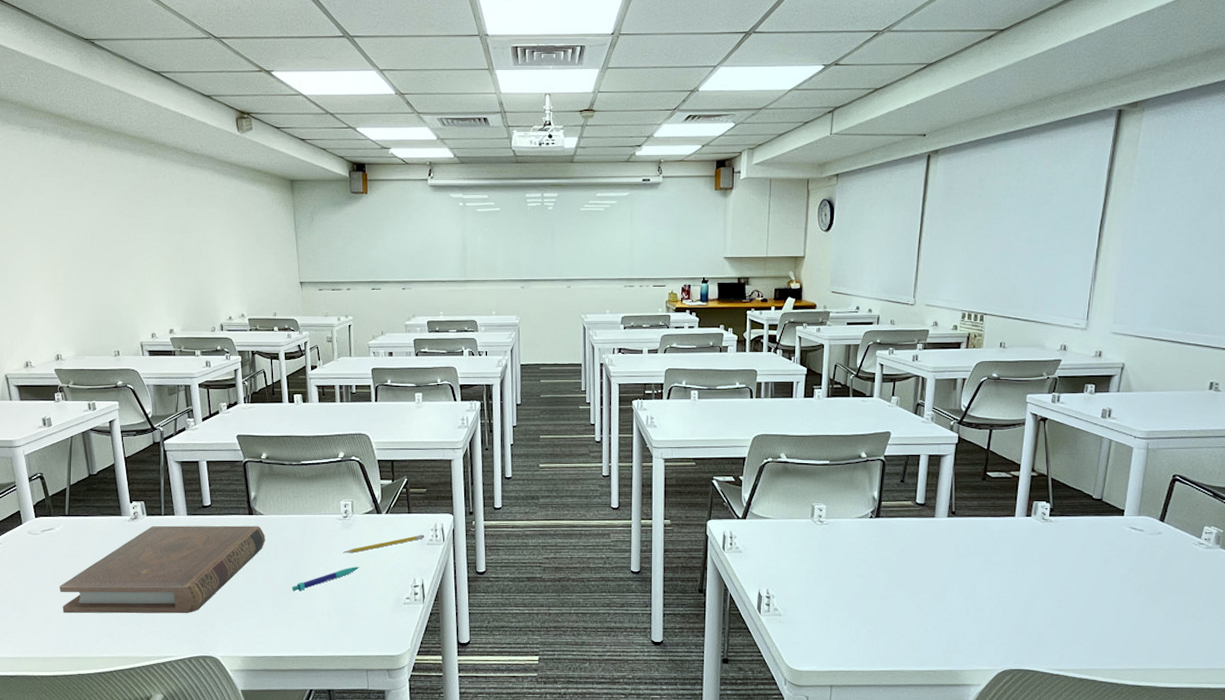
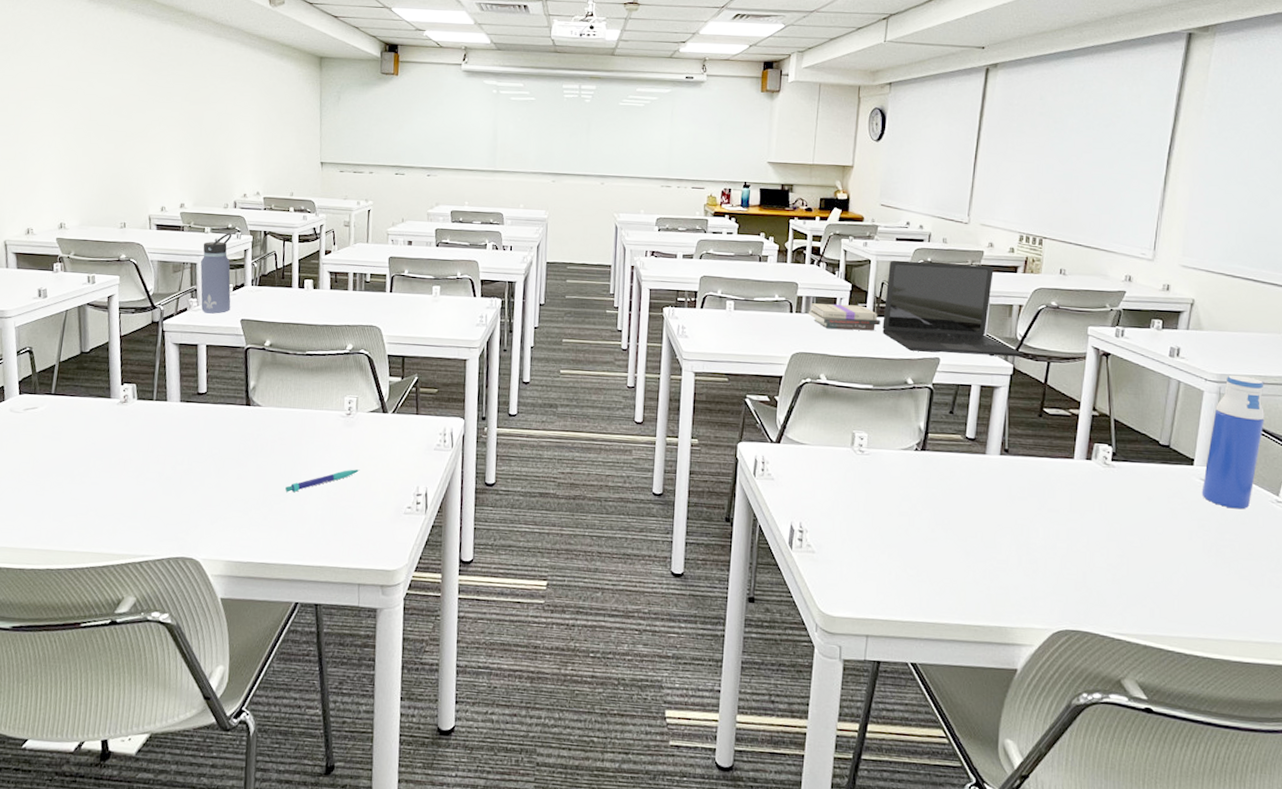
book: present [59,525,265,614] -> none [36,411,262,509]
water bottle: none [194,355,226,432] -> present [200,233,232,314]
pencil: present [343,534,425,554] -> none [343,438,432,454]
books: none [767,387,835,411] -> present [808,303,880,331]
laptop: none [837,343,966,427] -> present [882,260,1022,358]
water bottle: none [1131,431,1188,553] -> present [1202,374,1264,510]

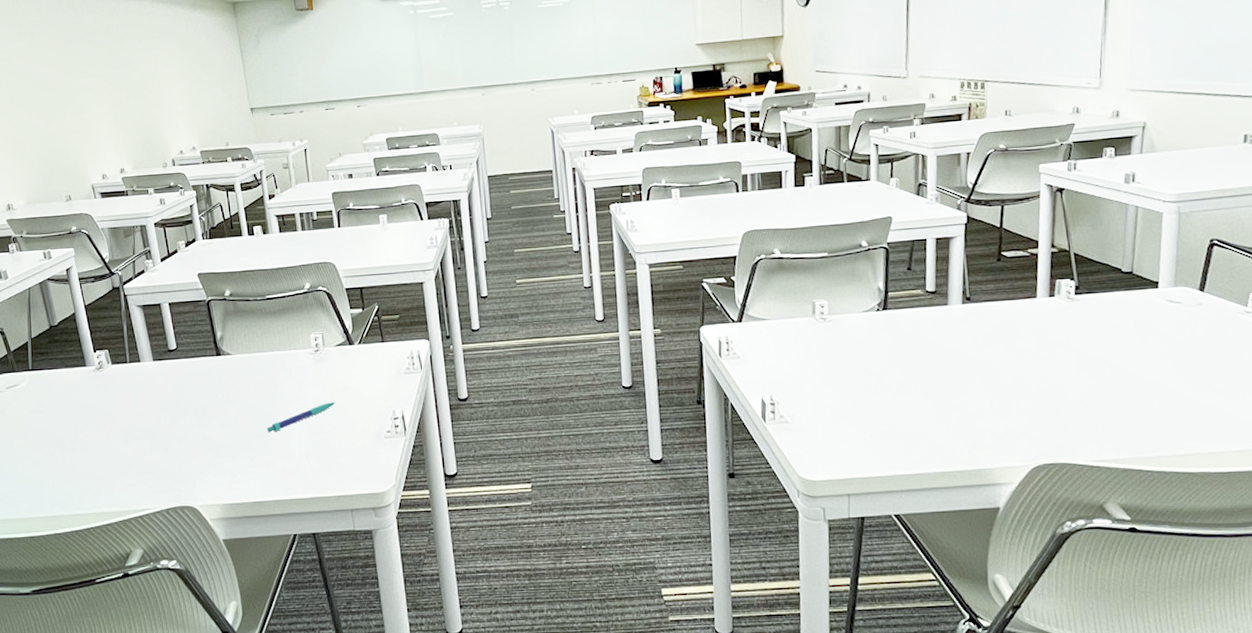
water bottle: present [200,233,232,314] -> none [149,191,186,273]
books: present [808,303,880,331] -> none [754,175,828,204]
laptop: present [882,260,1022,358] -> none [830,118,975,213]
water bottle: present [1202,374,1264,510] -> none [1168,192,1228,325]

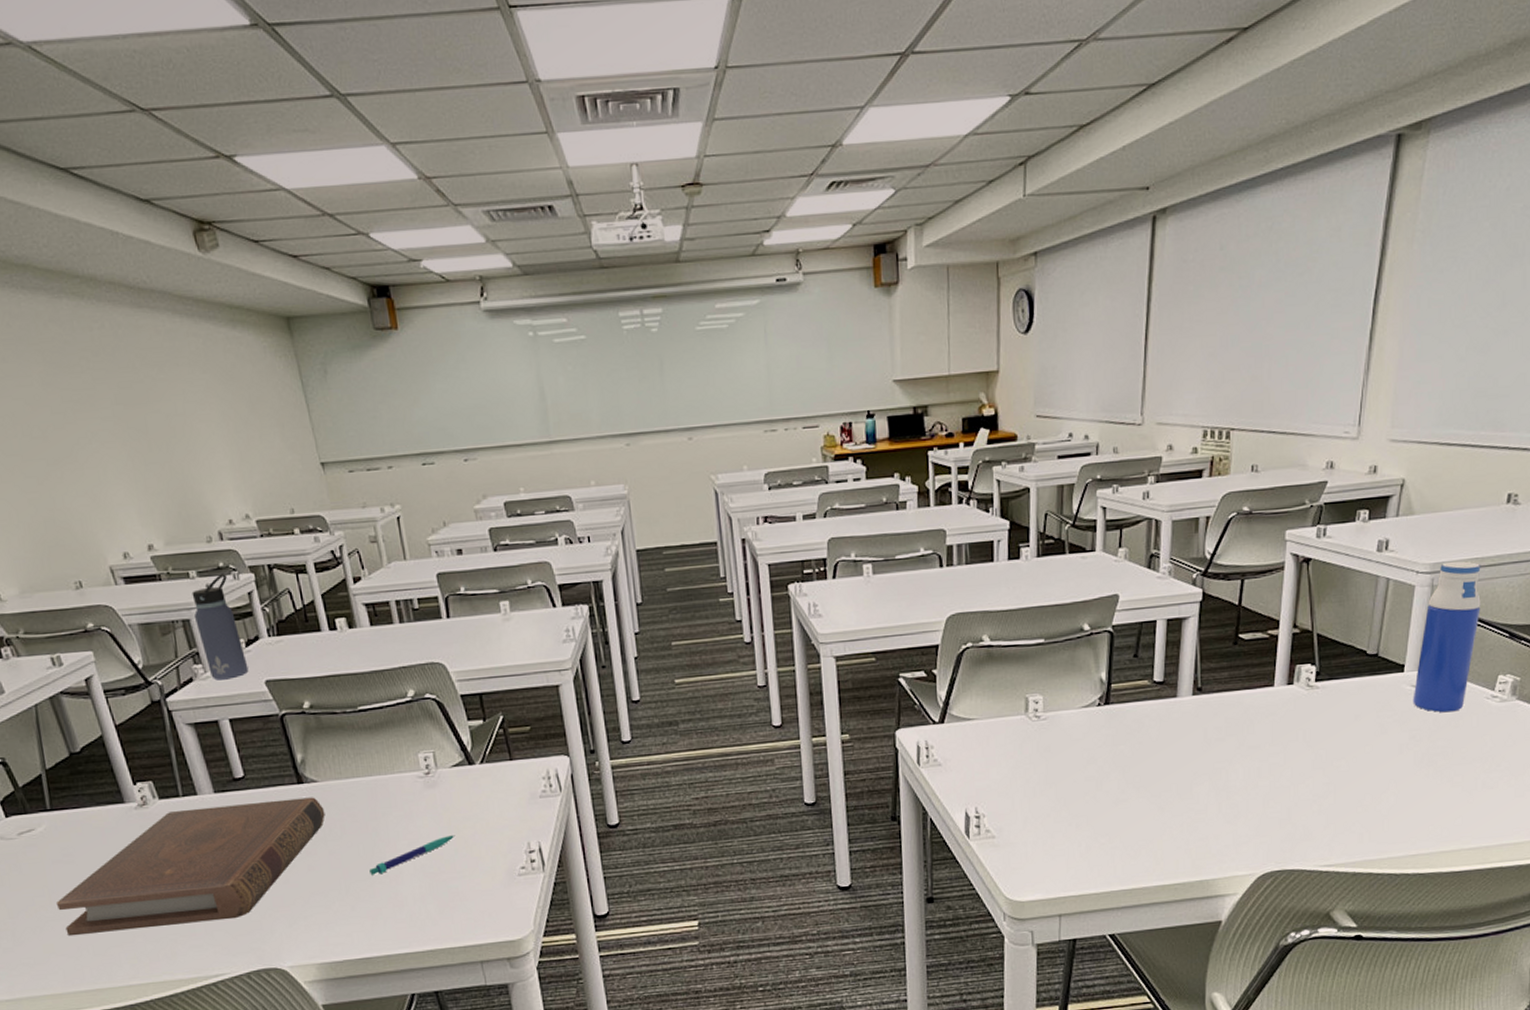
book: none [28,367,236,471] -> present [55,797,325,935]
water bottle: none [149,191,186,273] -> present [192,574,249,680]
water bottle: none [1168,192,1228,325] -> present [1413,561,1481,713]

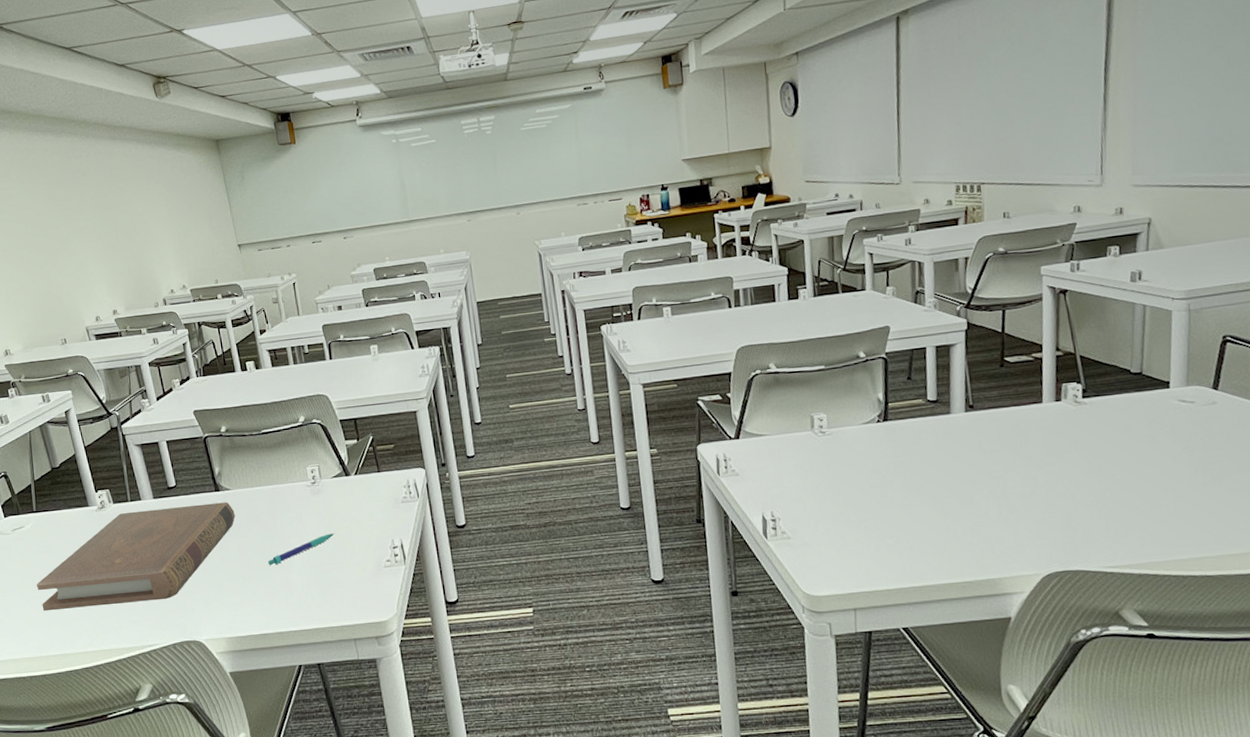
water bottle: present [192,574,249,680] -> none [143,330,182,411]
water bottle: present [1413,561,1481,713] -> none [1181,287,1241,425]

